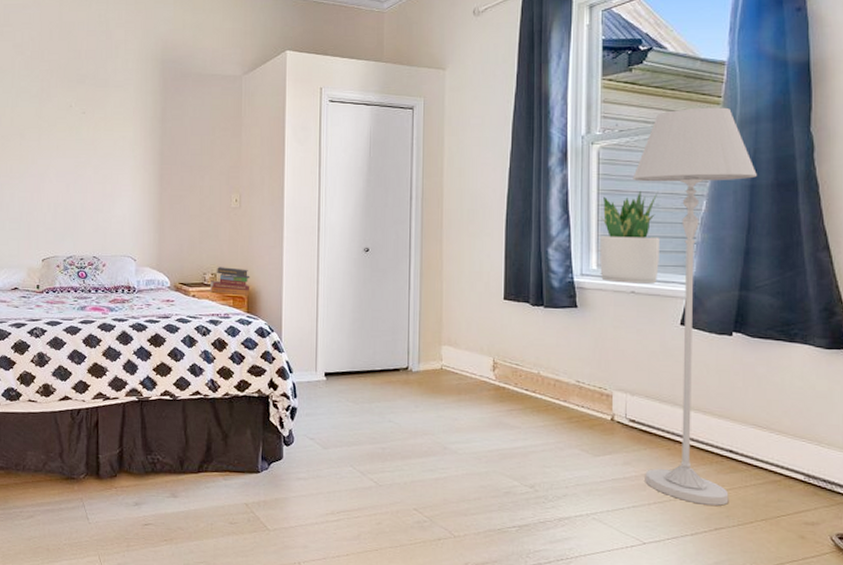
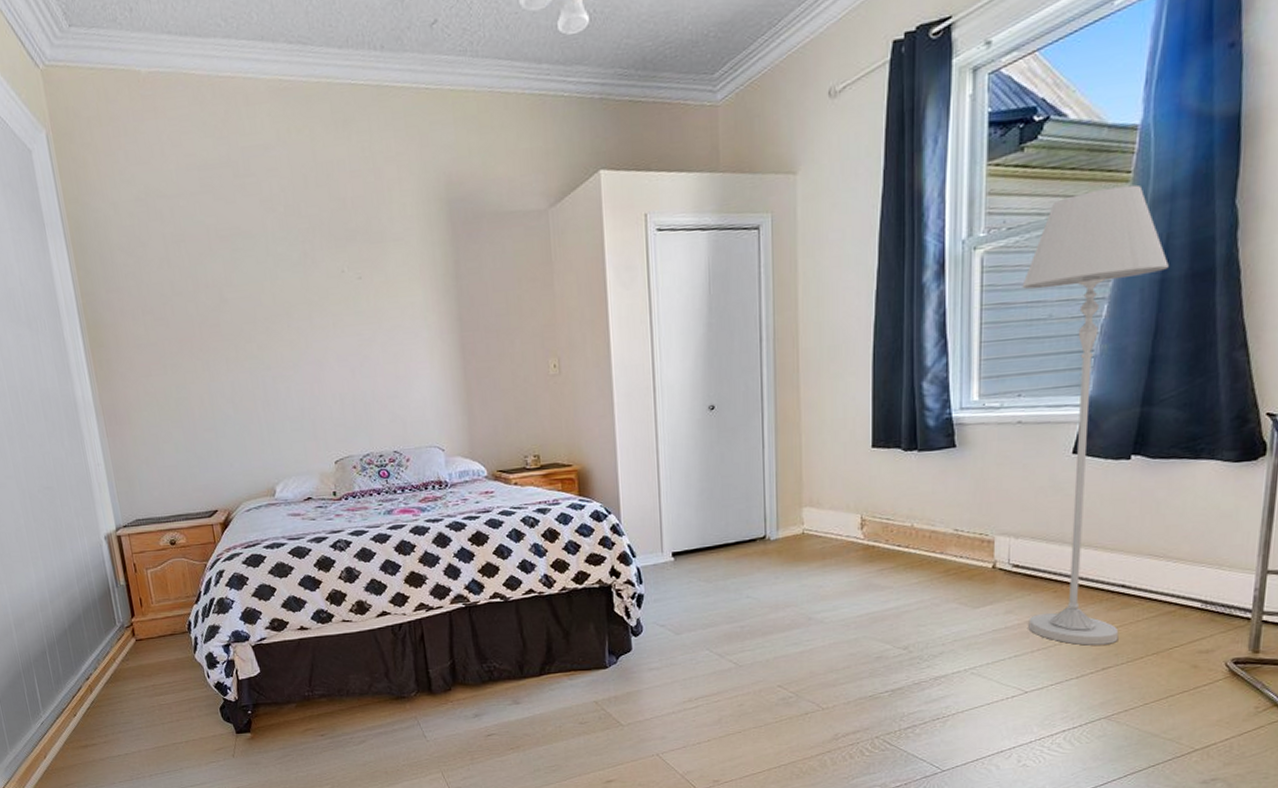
books: present [209,267,251,296] -> none [532,445,580,478]
planter: present [599,191,659,284] -> none [982,299,1052,414]

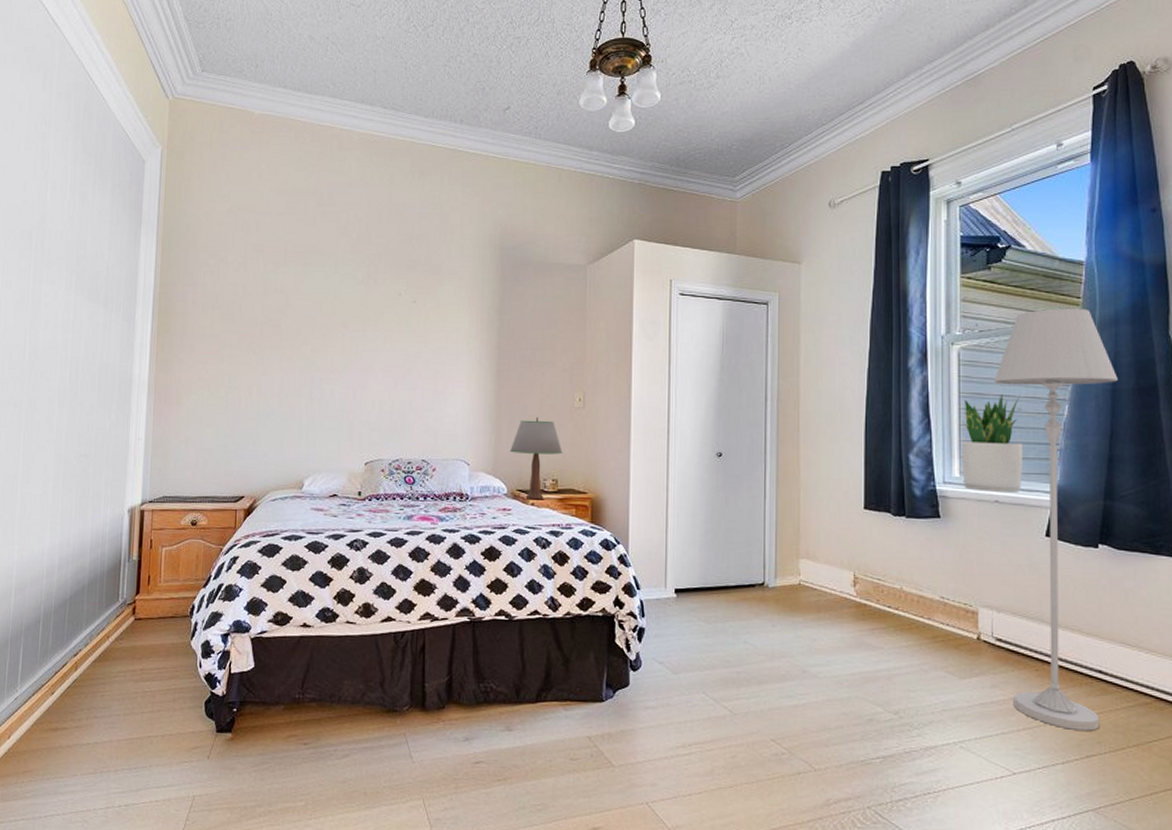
table lamp: none [484,391,542,480] -> present [509,417,563,500]
planter: none [982,299,1052,414] -> present [961,395,1023,493]

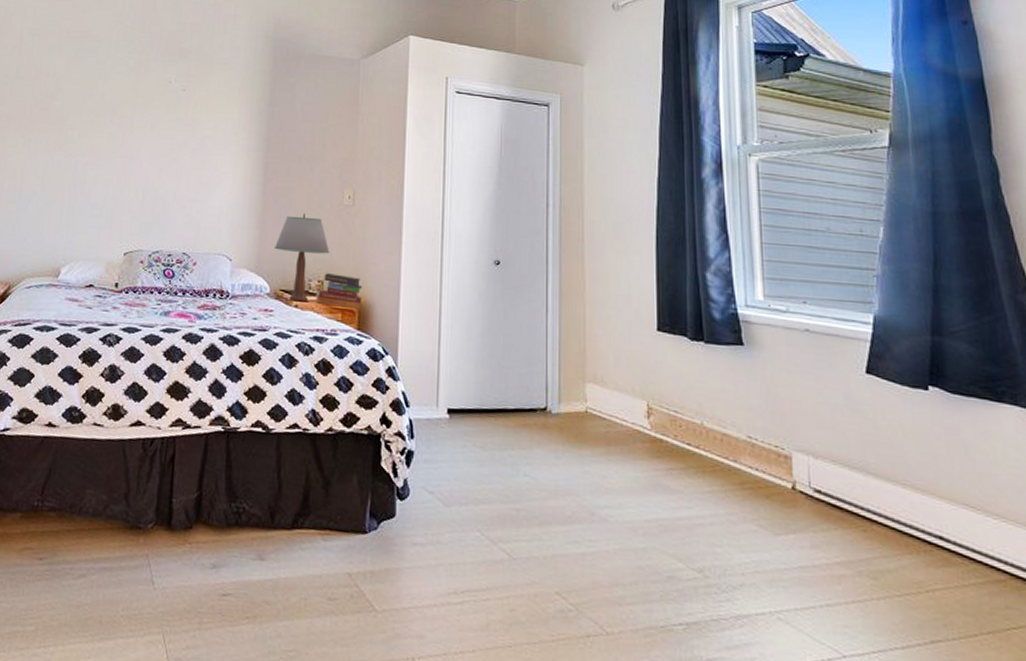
books: none [550,472,595,505] -> present [314,273,363,310]
planter: present [961,395,1023,493] -> none [762,212,836,322]
floor lamp: present [994,308,1118,731] -> none [797,121,945,610]

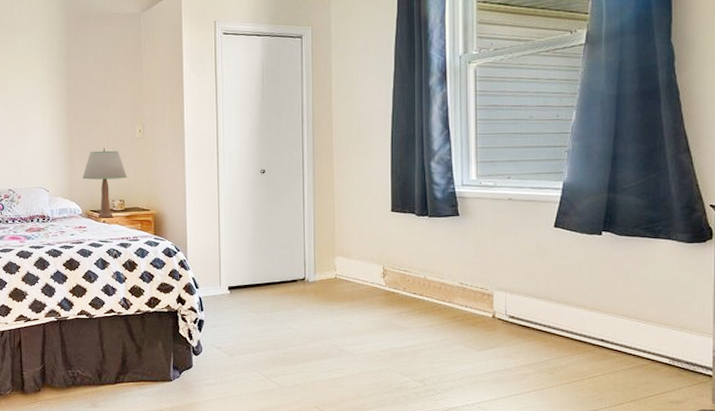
books: present [314,273,363,310] -> none [118,193,156,220]

